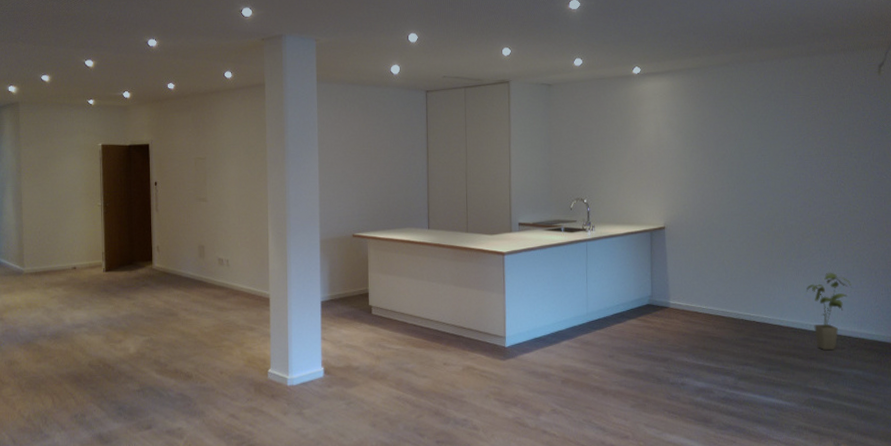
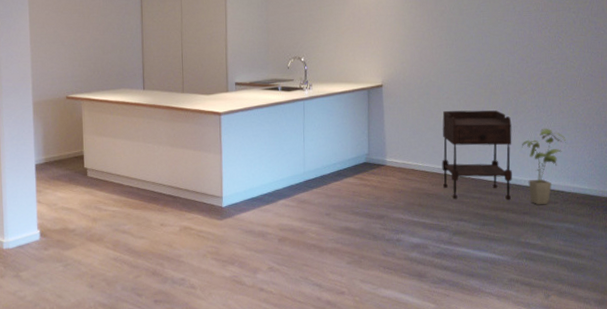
side table: none [725,253,798,345] -> present [442,110,512,200]

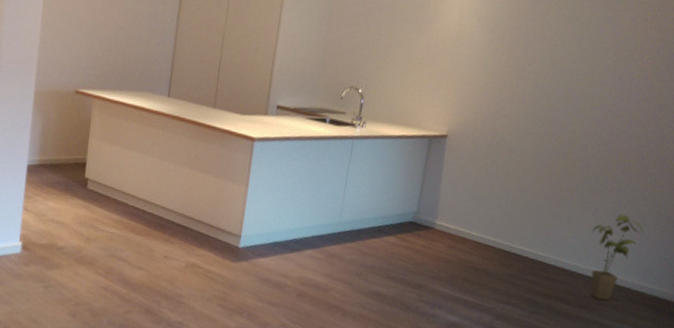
side table: present [442,110,512,200] -> none [495,176,587,289]

